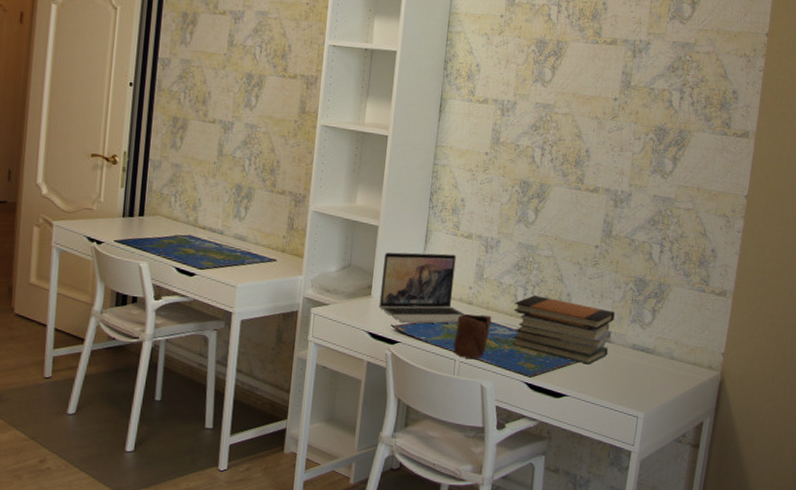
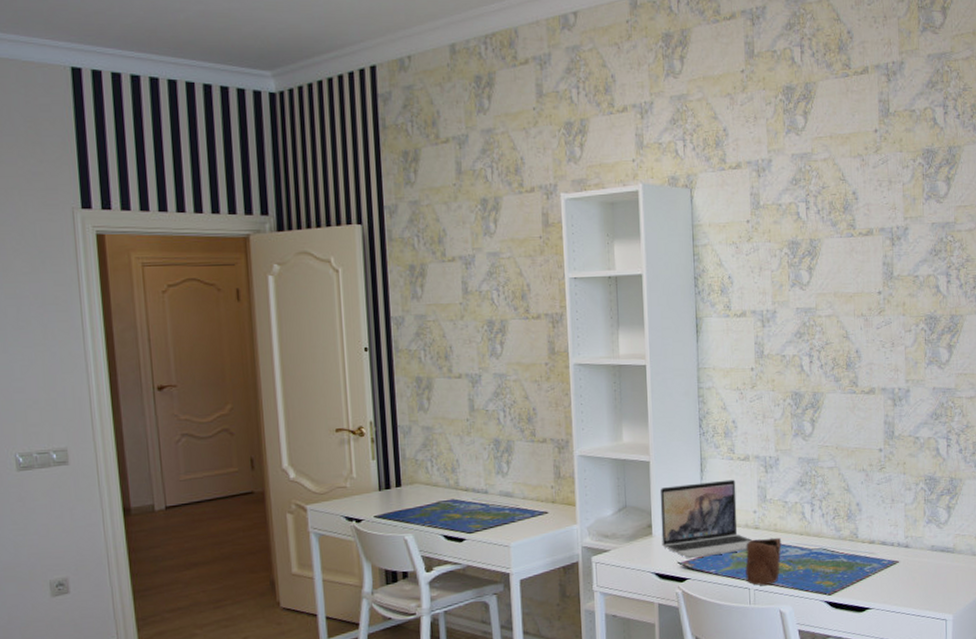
book stack: present [512,295,615,365] -> none [803,509,909,574]

